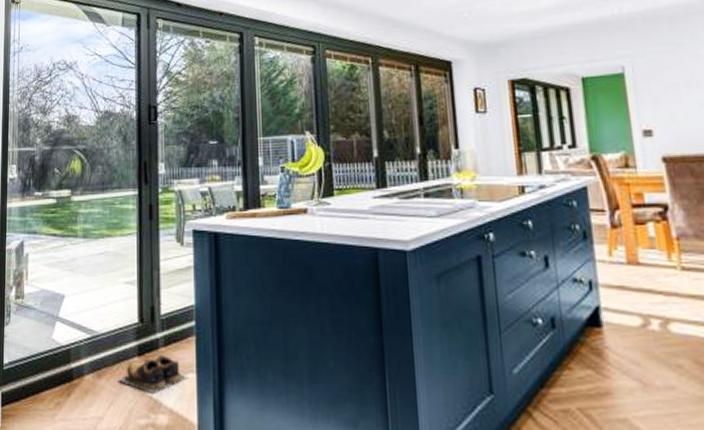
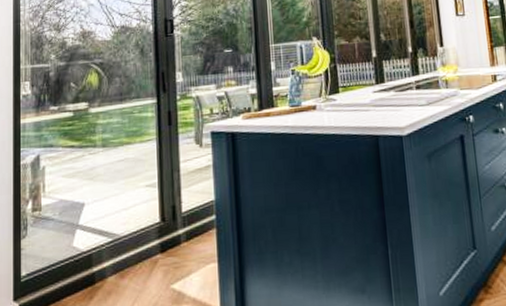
shoes: present [118,354,189,395] -> none [141,249,211,287]

